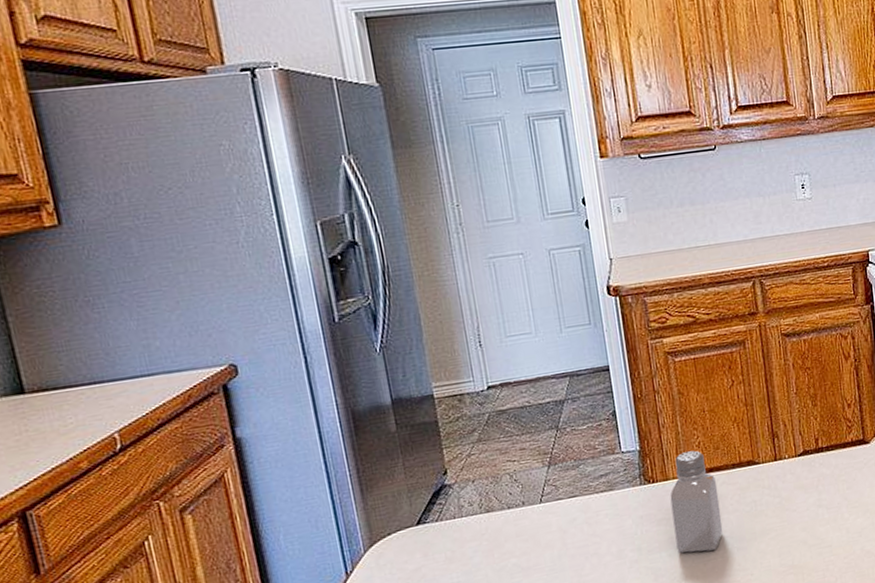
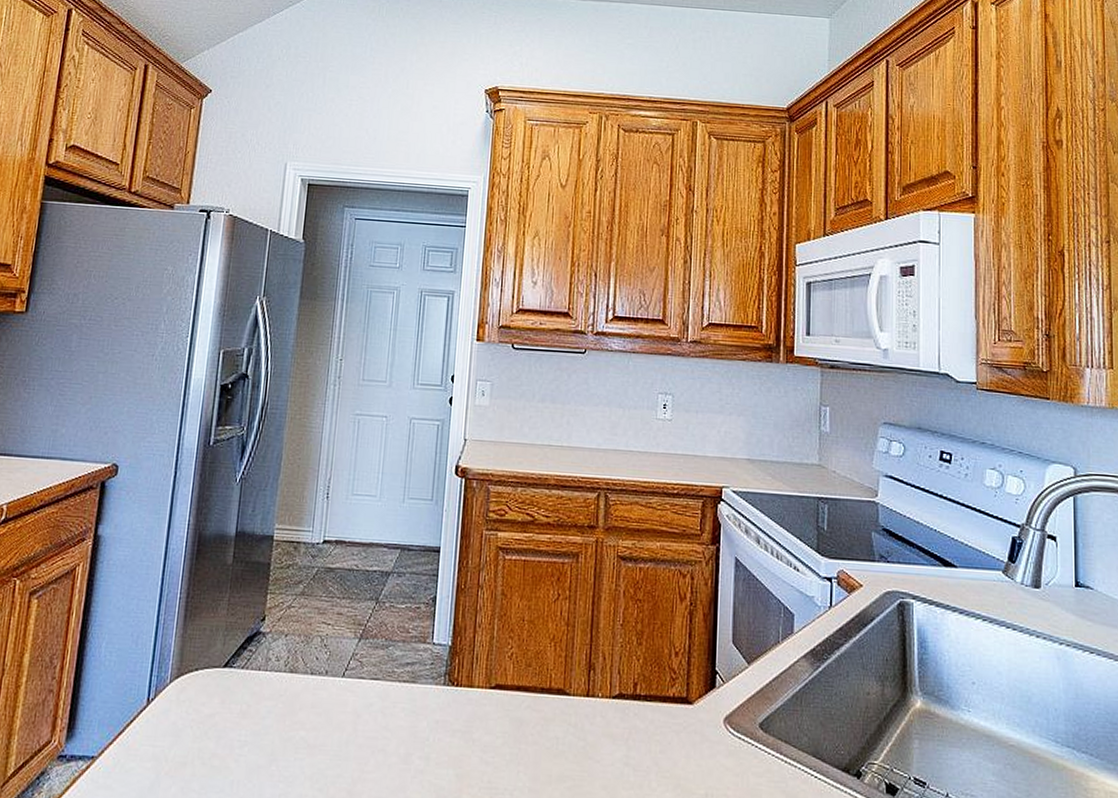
saltshaker: present [670,450,723,553] -> none [466,660,522,783]

